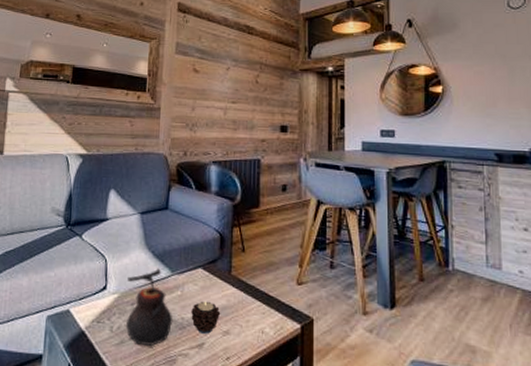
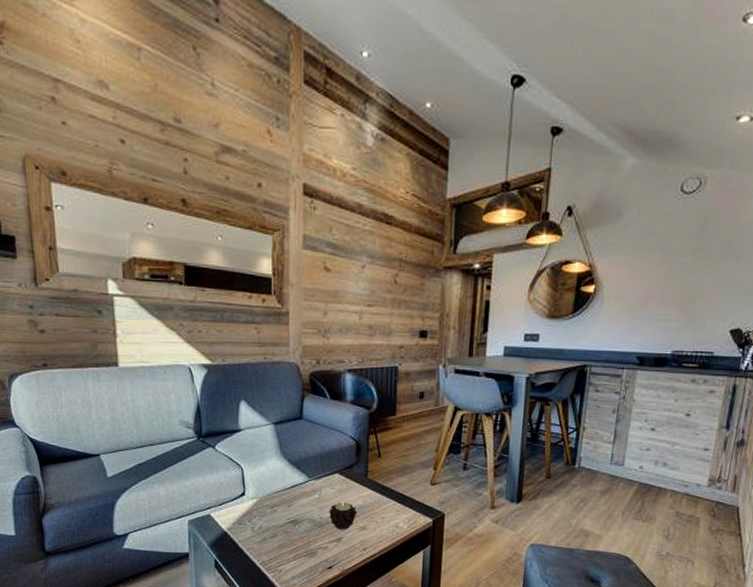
teapot: present [125,268,173,347] -> none [265,475,312,543]

